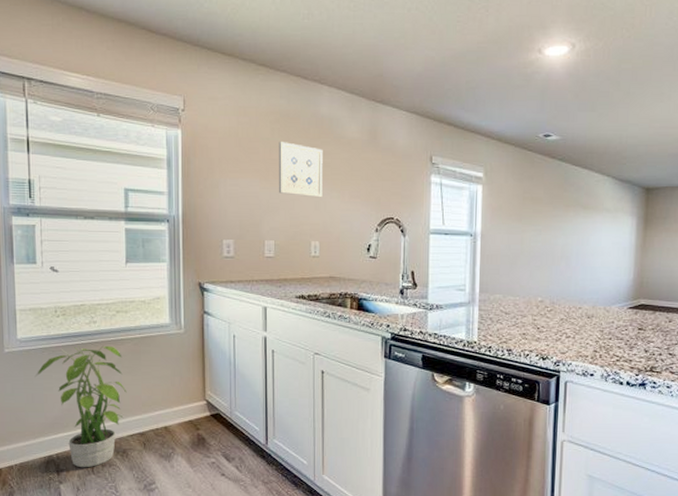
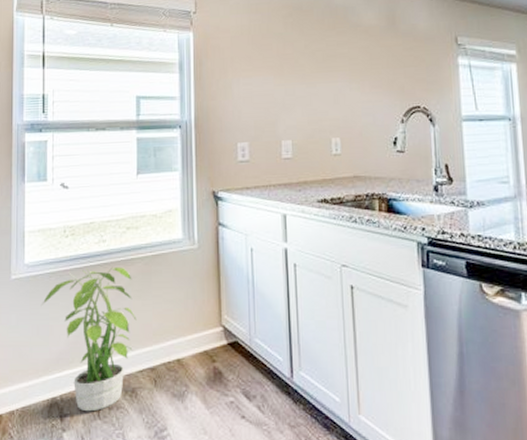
wall art: present [278,141,323,198] -> none [292,34,341,91]

